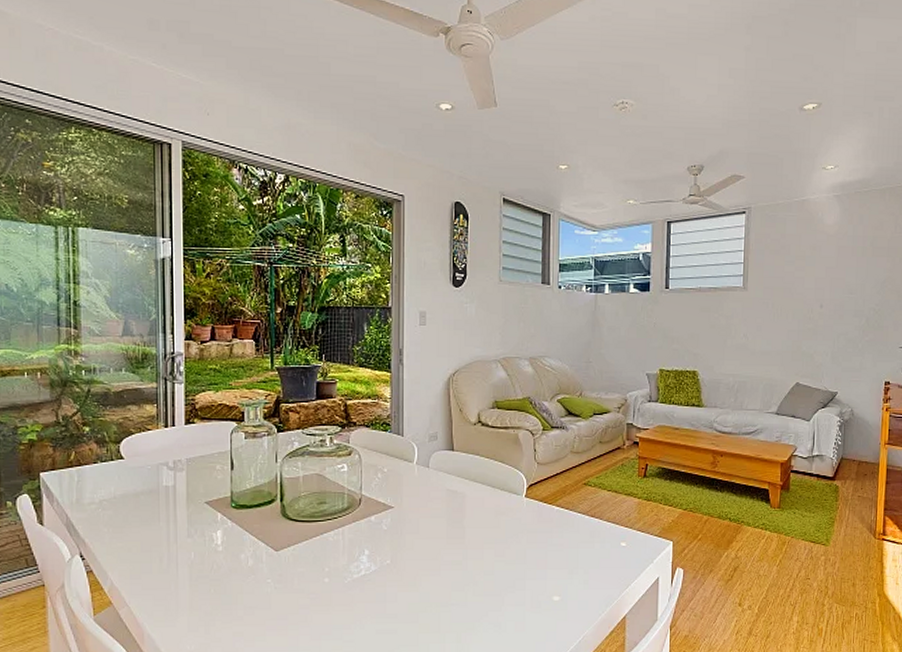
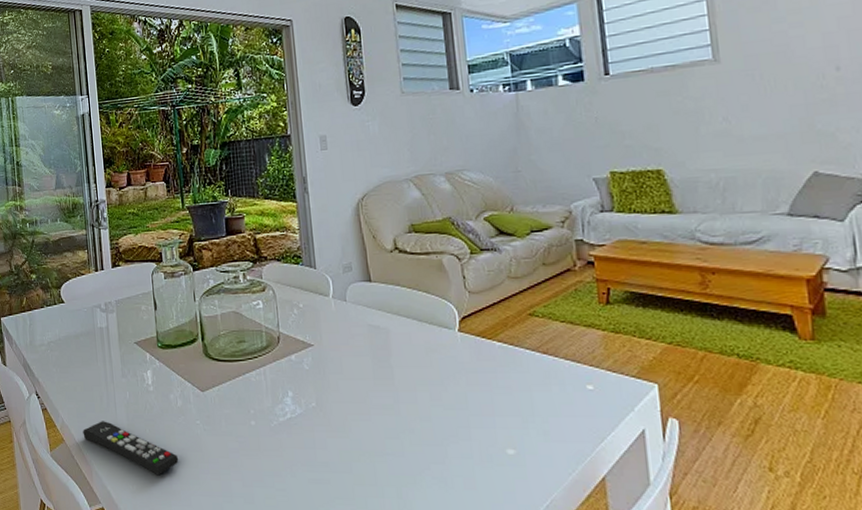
remote control: none [136,582,245,635] -> present [83,421,179,476]

